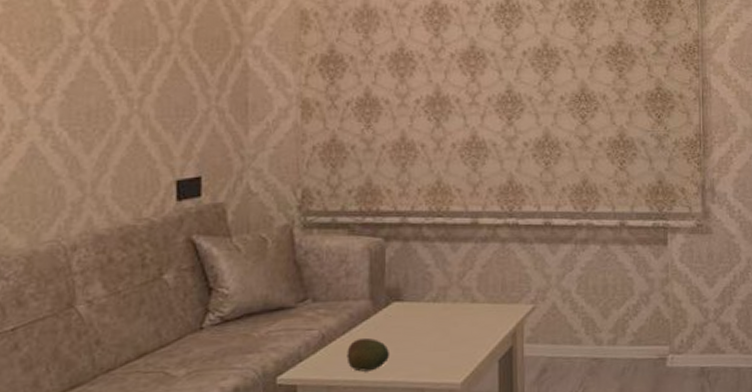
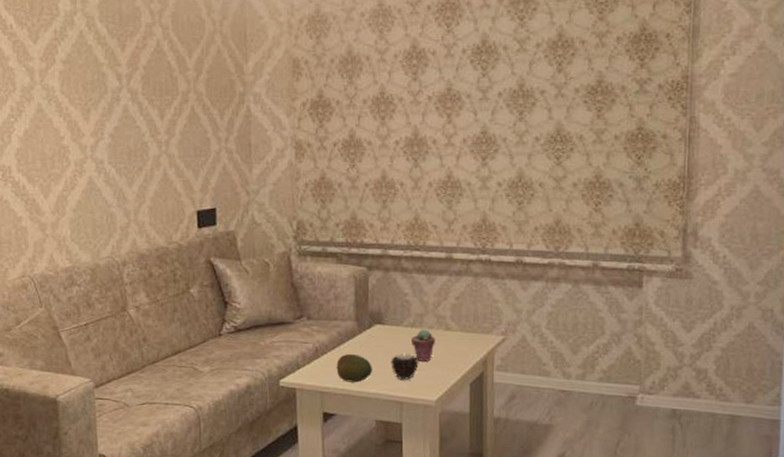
candle: none [410,330,442,363] -> present [390,351,419,380]
potted succulent: none [433,303,460,340] -> present [410,329,435,362]

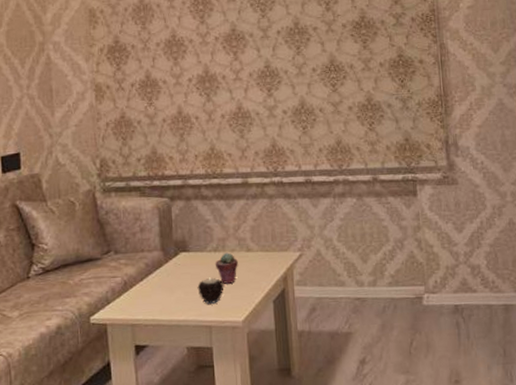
fruit: present [336,353,373,383] -> none [145,283,181,312]

